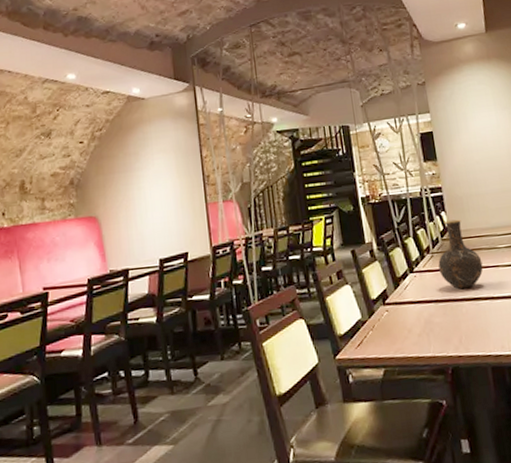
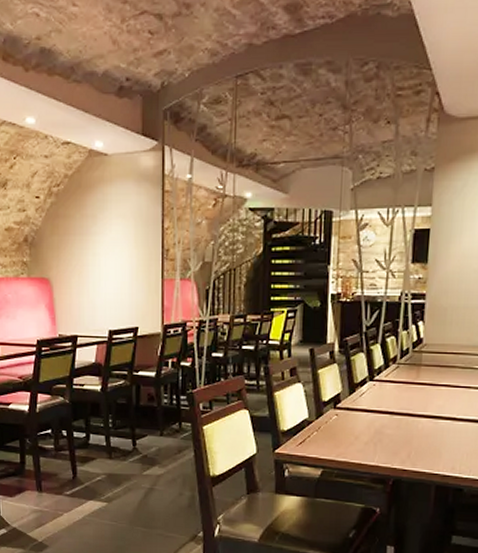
vase: present [438,219,483,290] -> none [402,331,453,406]

